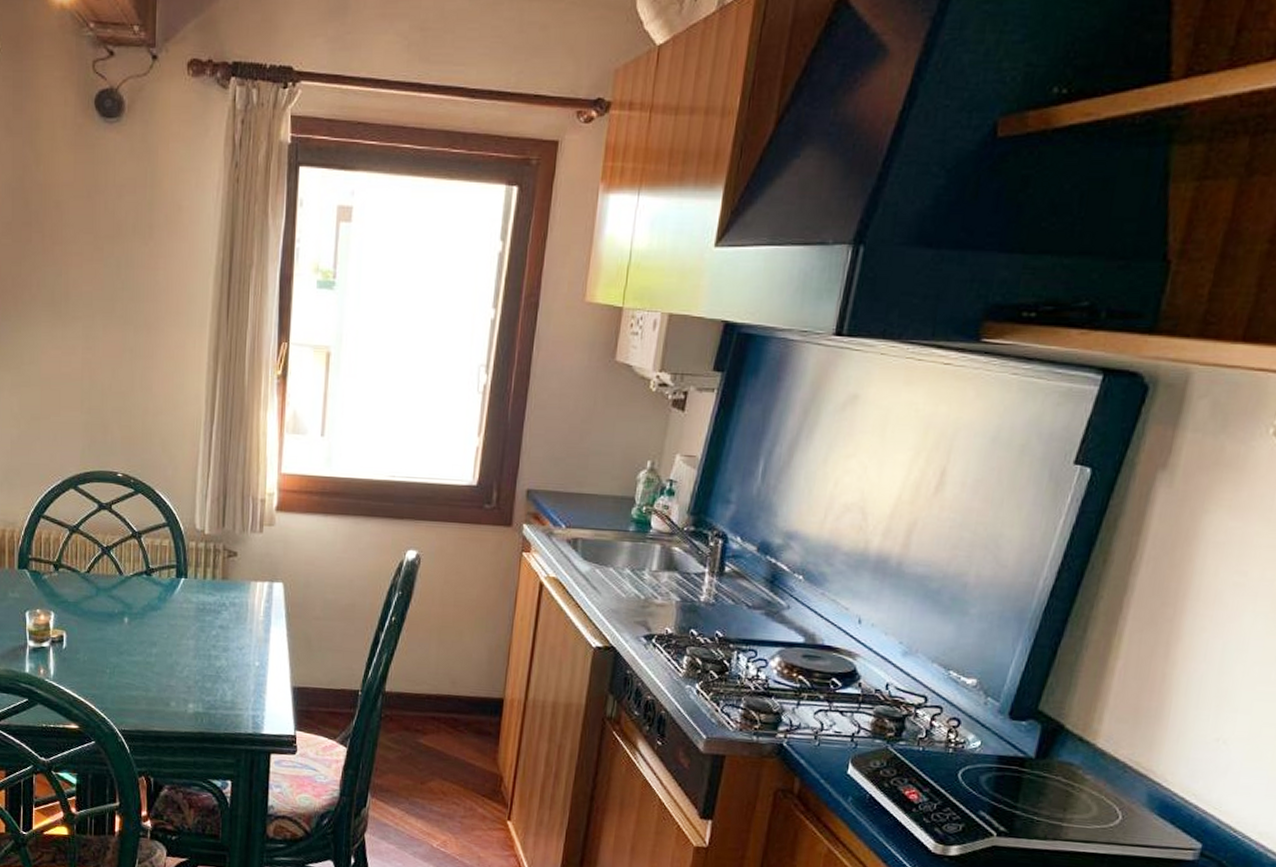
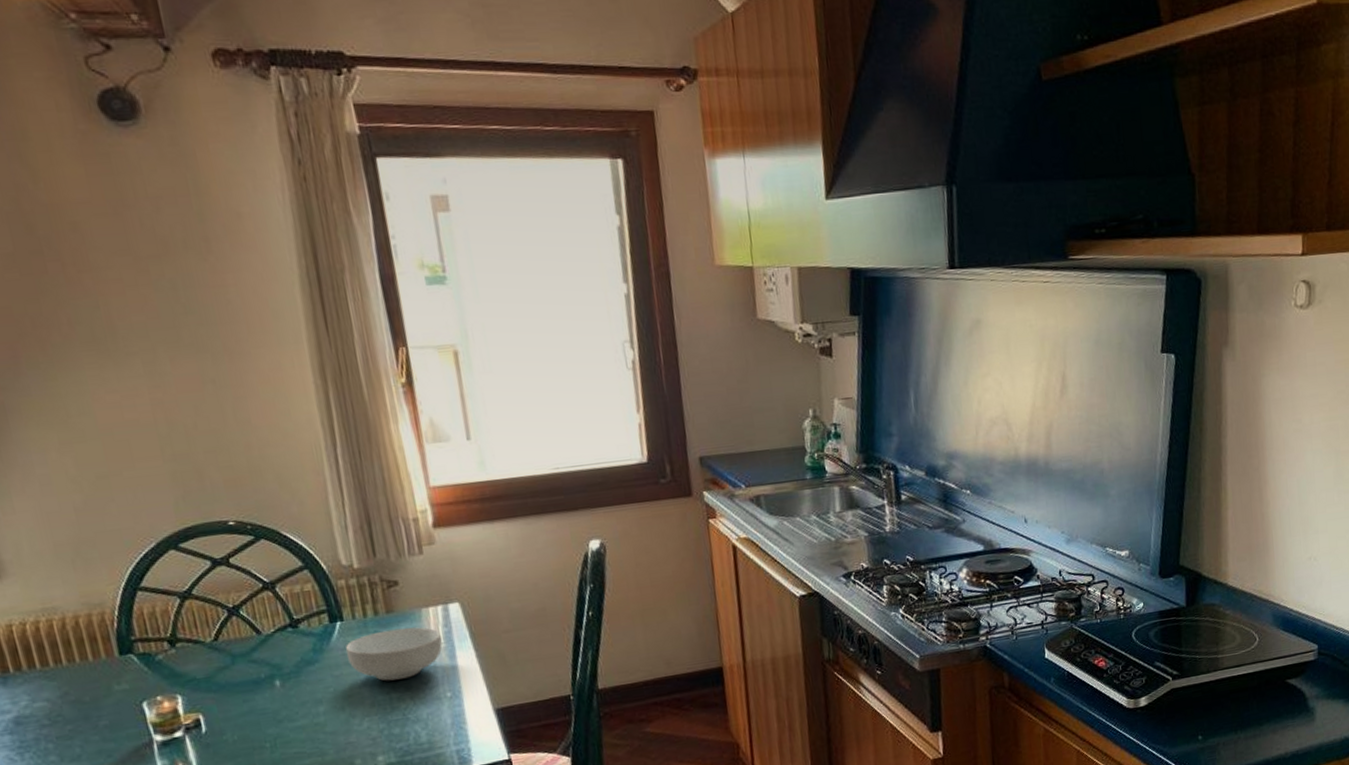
cereal bowl: none [183,594,262,641] -> present [345,627,443,681]

